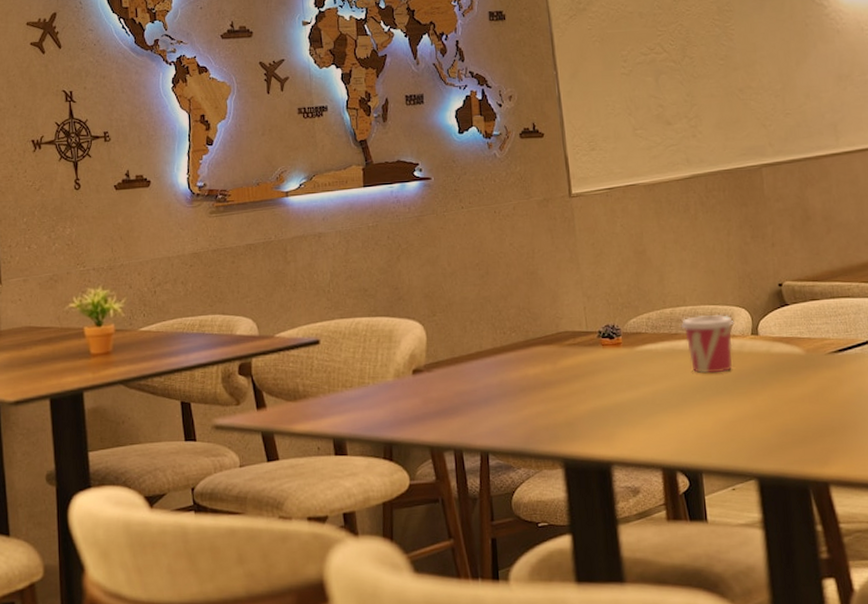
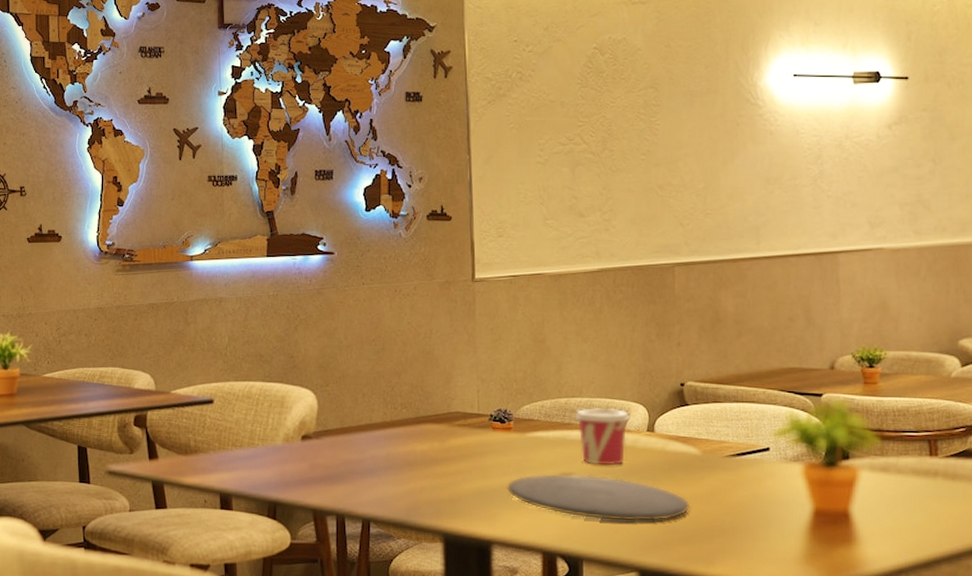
plate: none [621,384,800,430] -> present [506,473,691,522]

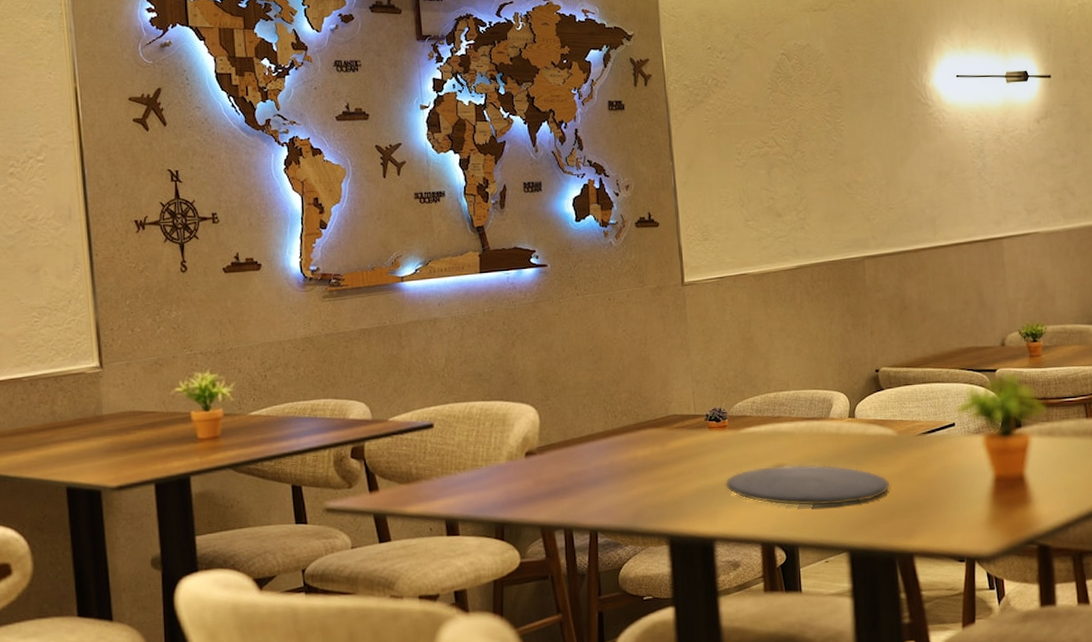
cup: present [574,408,630,465] -> none [783,399,833,455]

